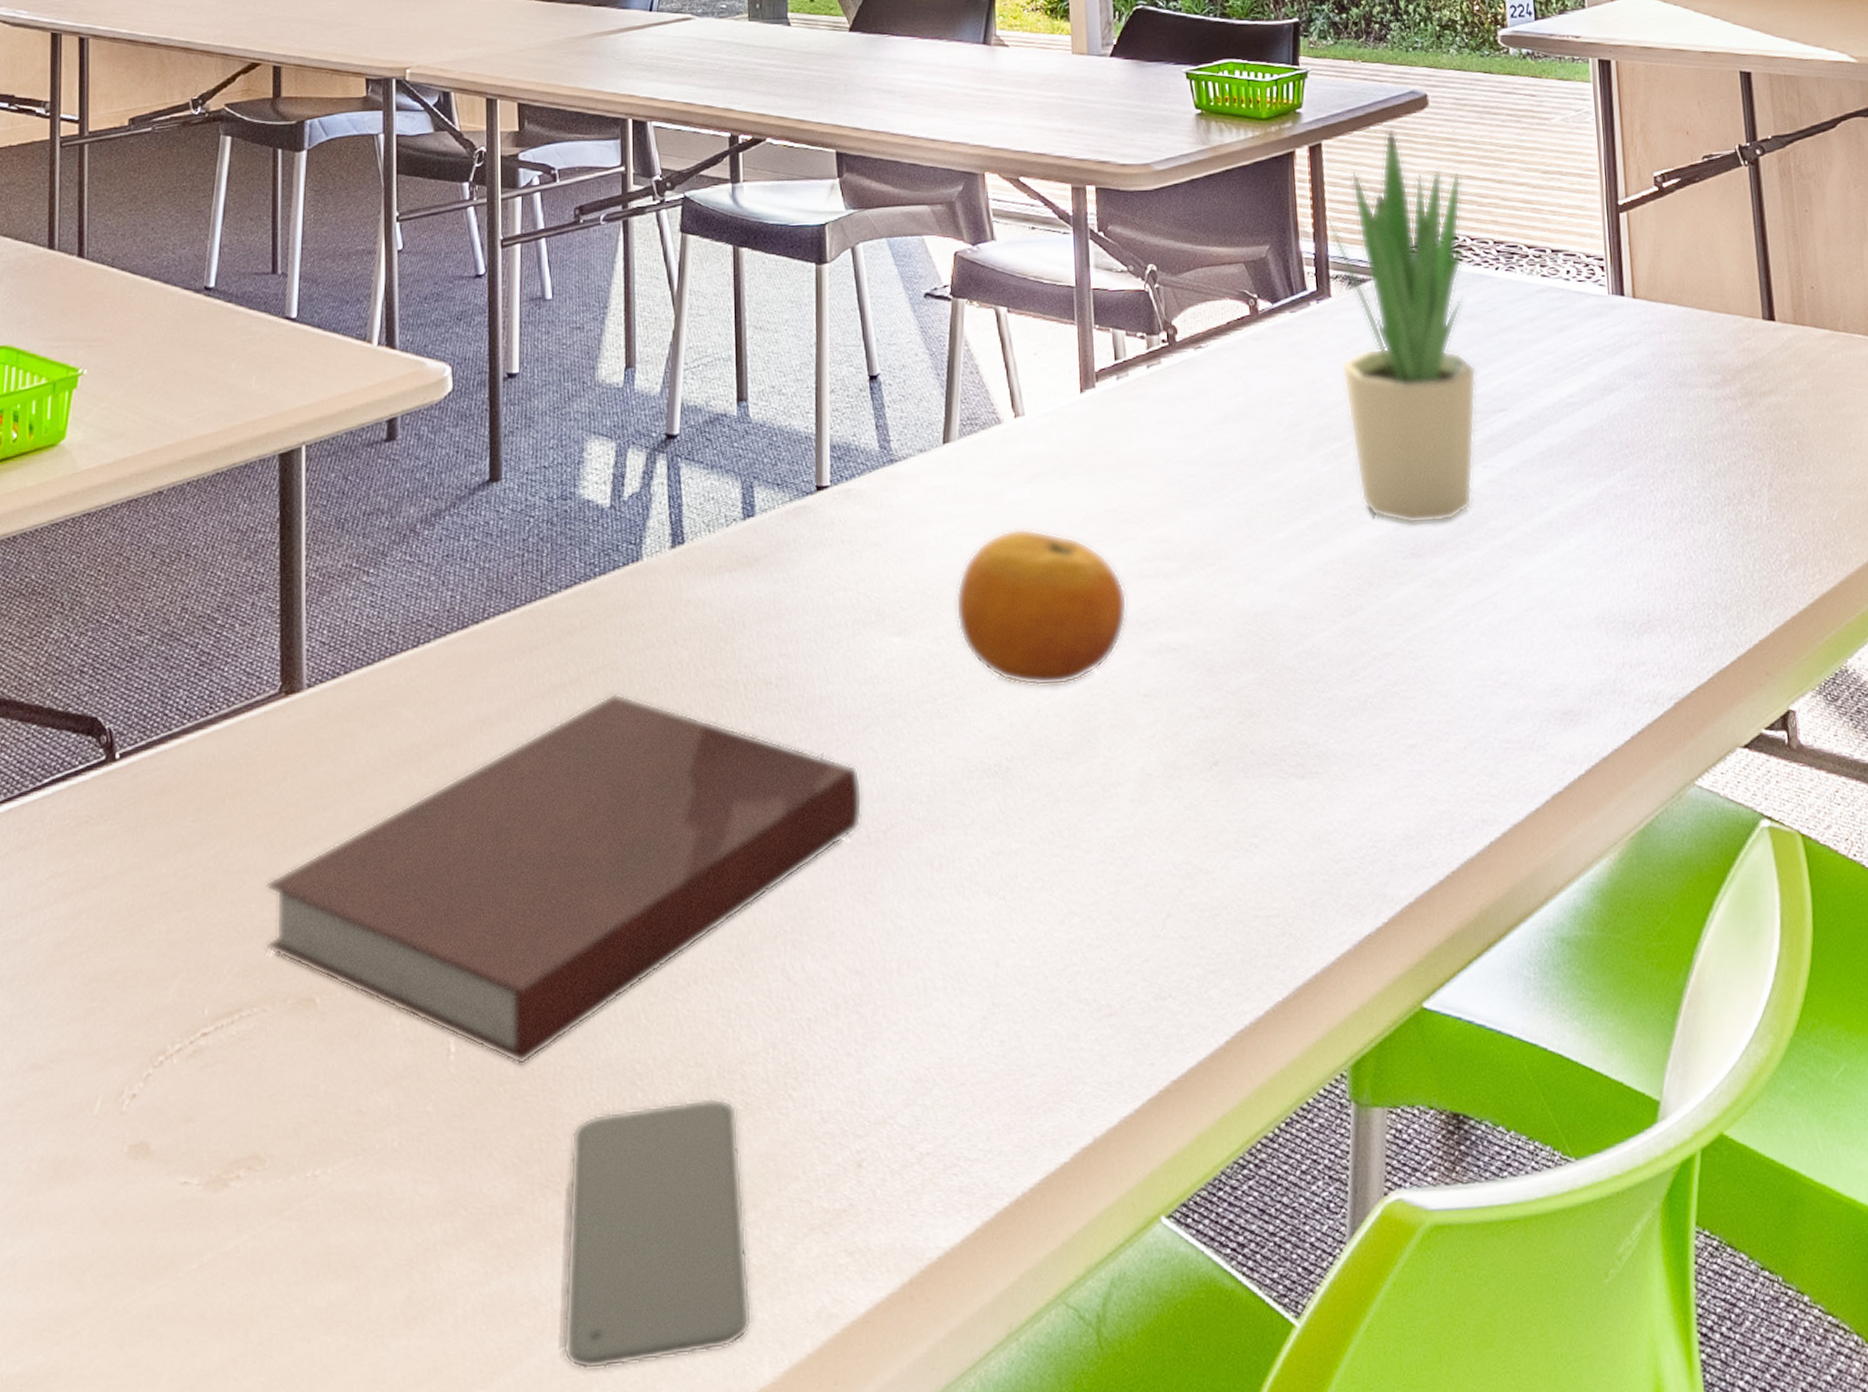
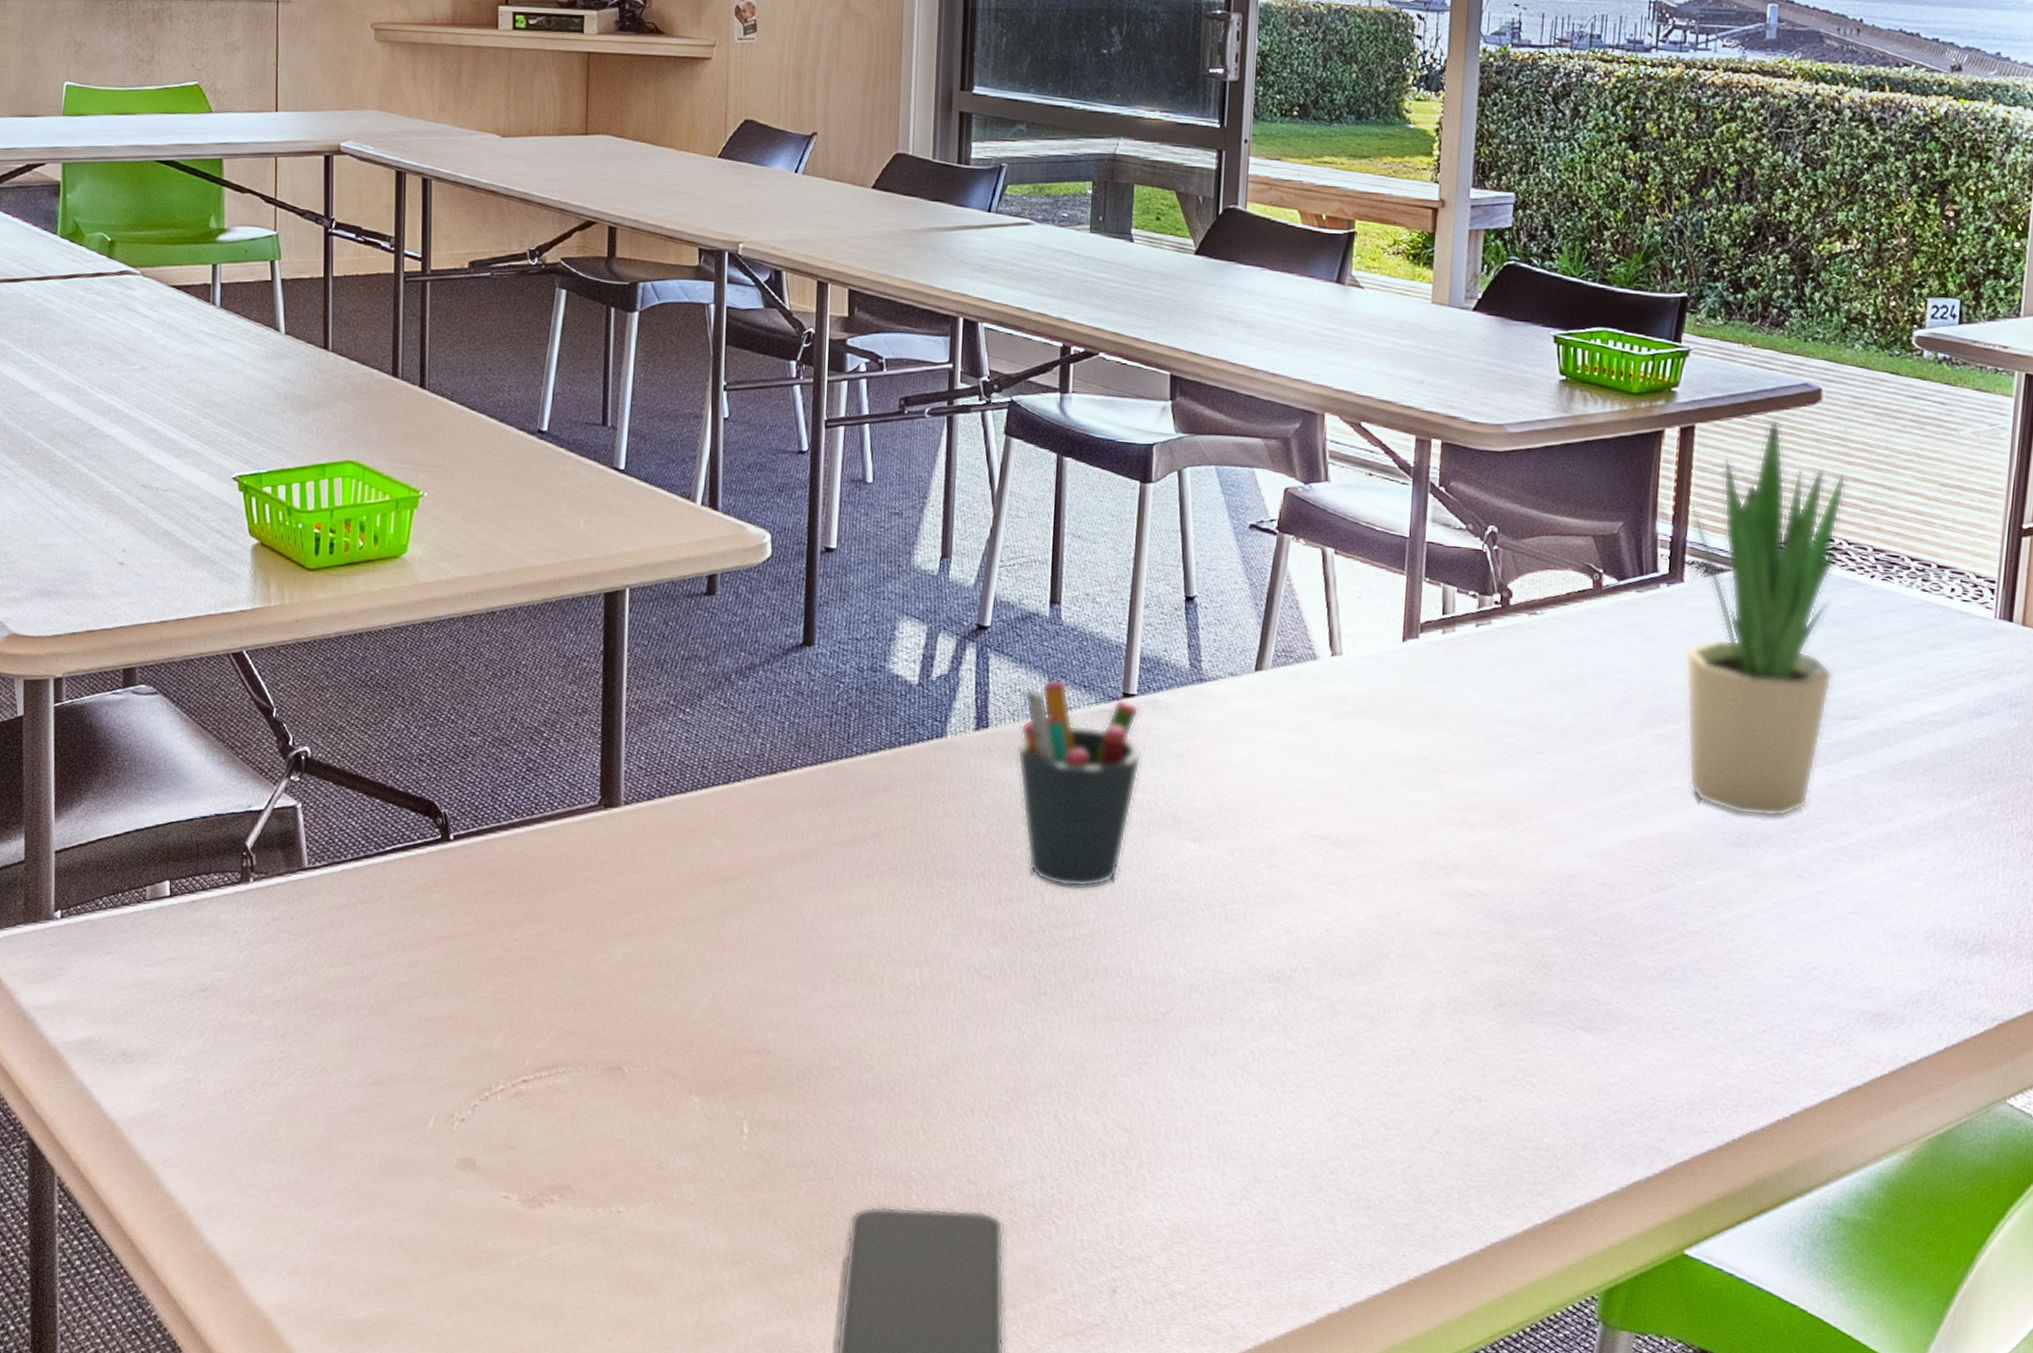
notebook: present [265,693,863,1066] -> none [580,852,1145,1155]
pen holder: none [714,480,842,706] -> present [1016,679,1144,888]
fruit: present [955,528,1128,687] -> none [1252,760,1429,911]

